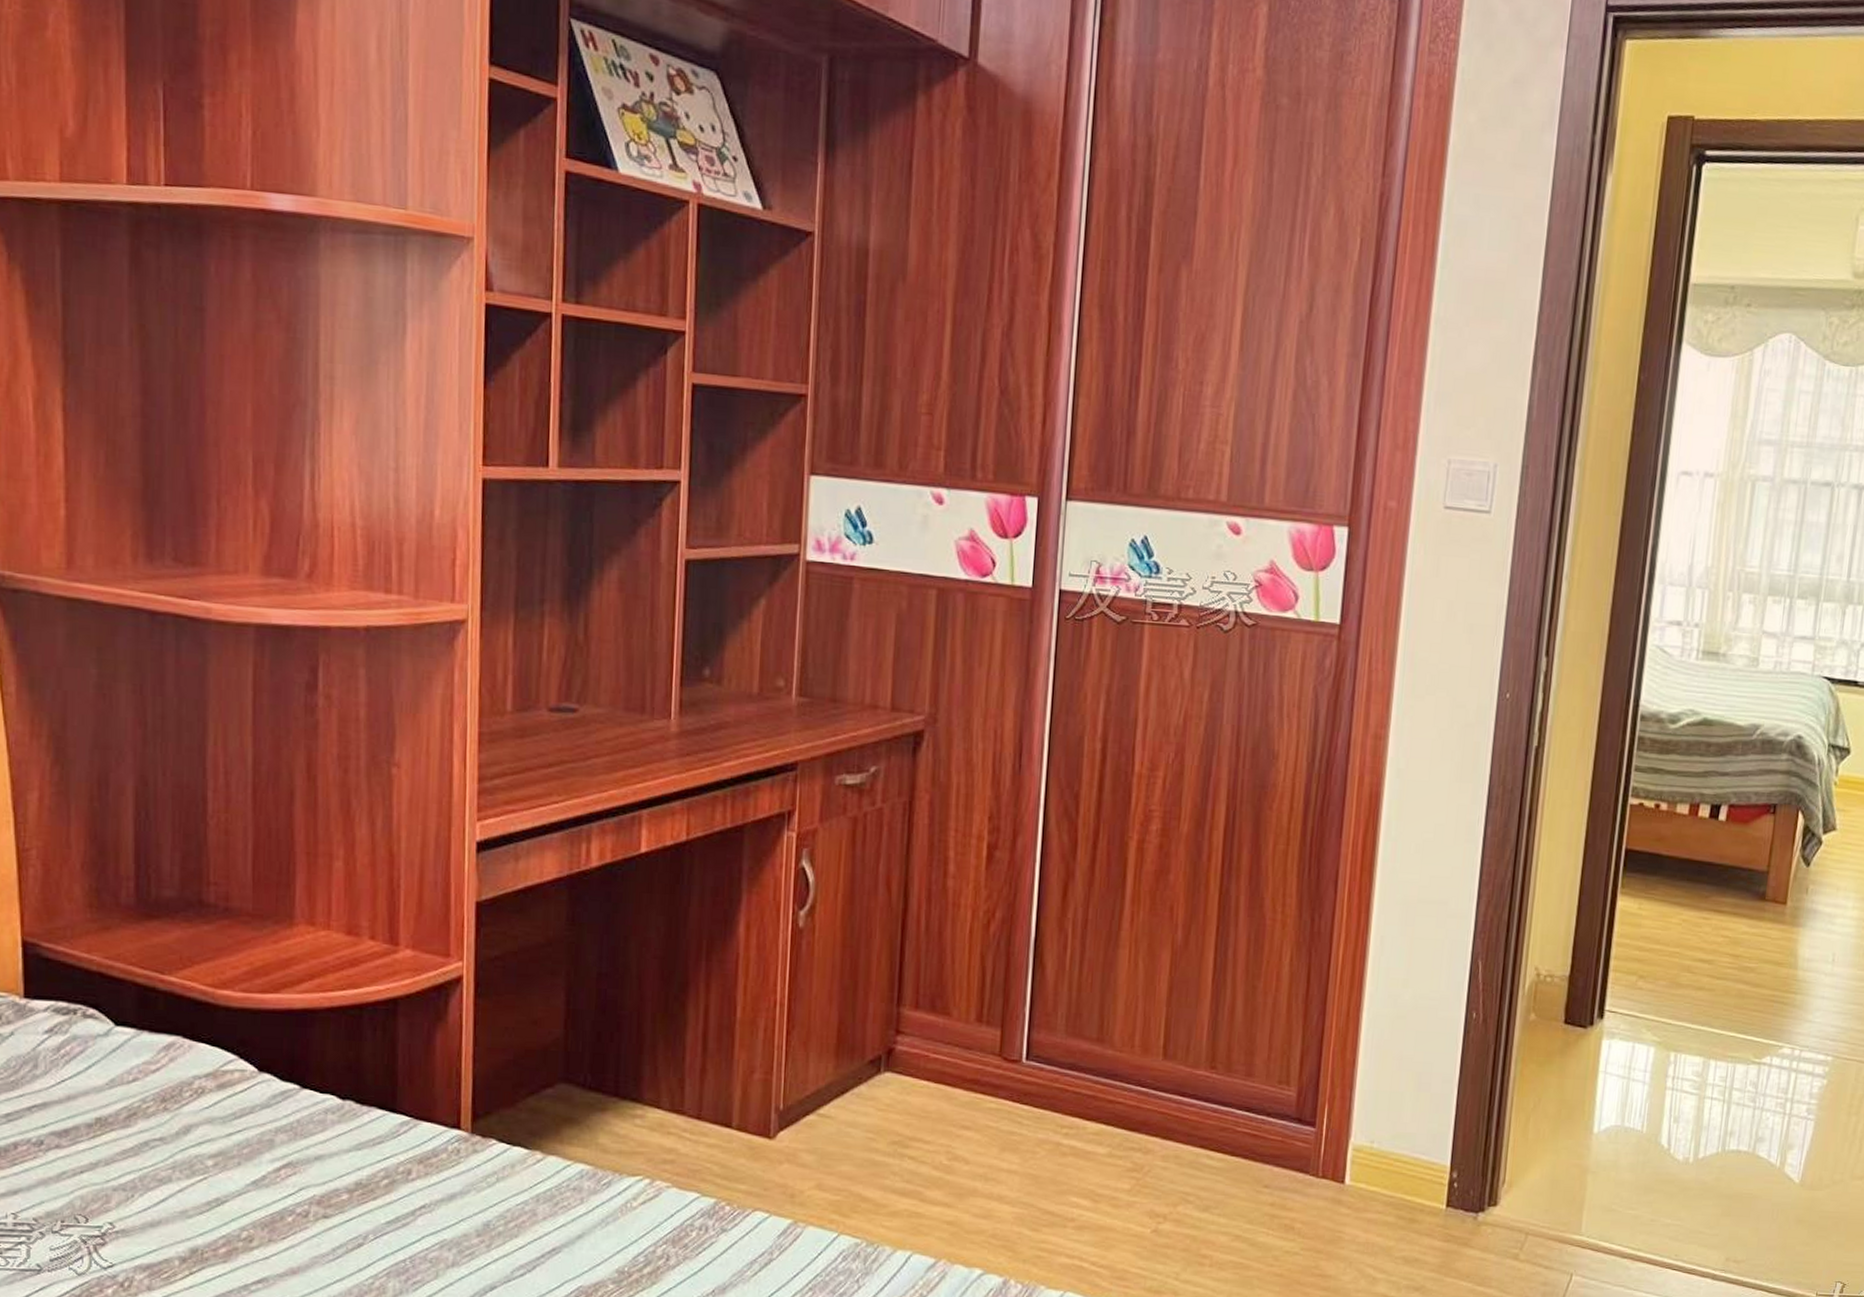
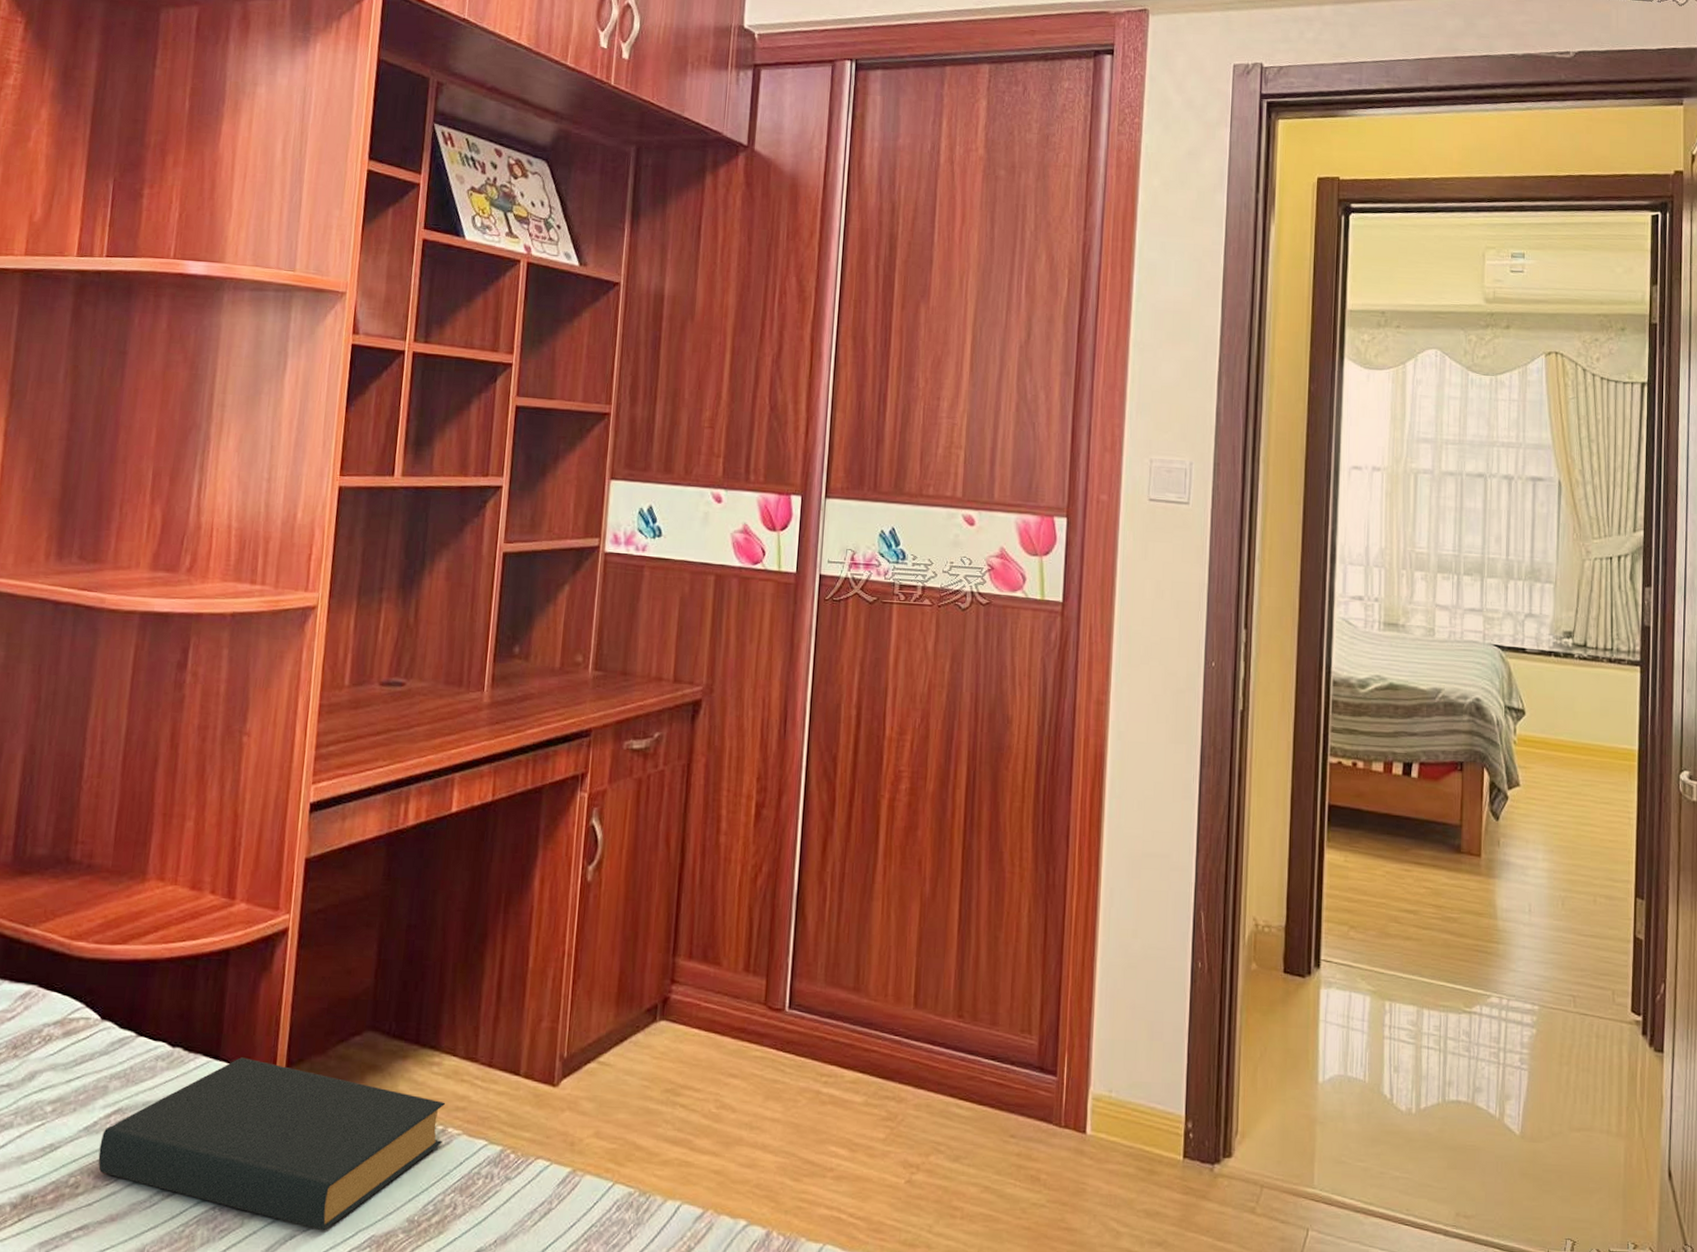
hardback book: none [271,1110,652,1282] -> present [98,1057,446,1231]

